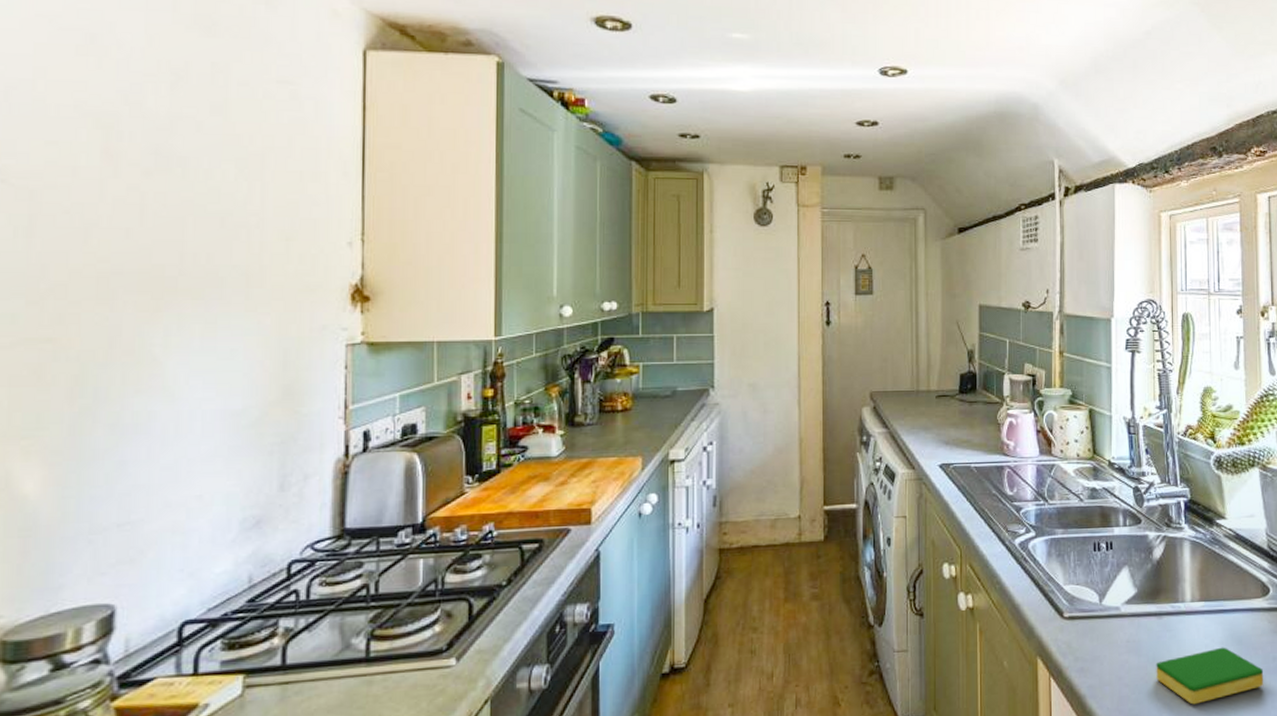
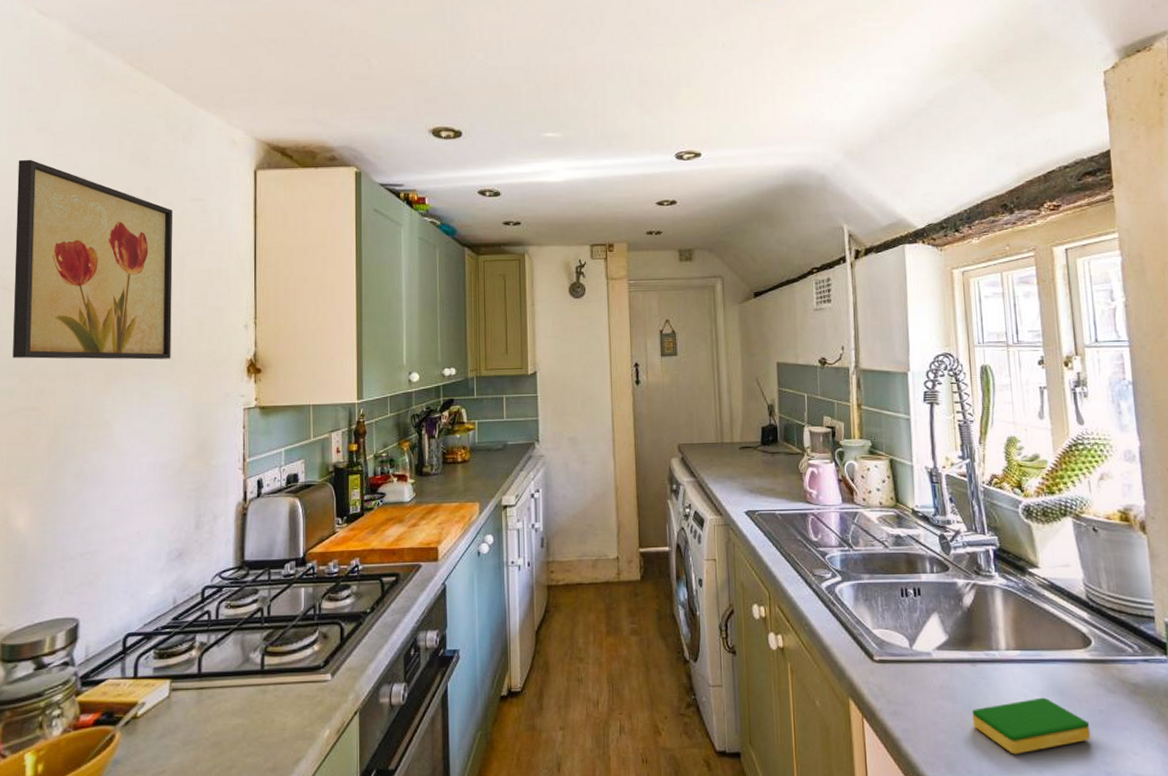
wall art: none [15,11,251,281] -> present [13,159,173,360]

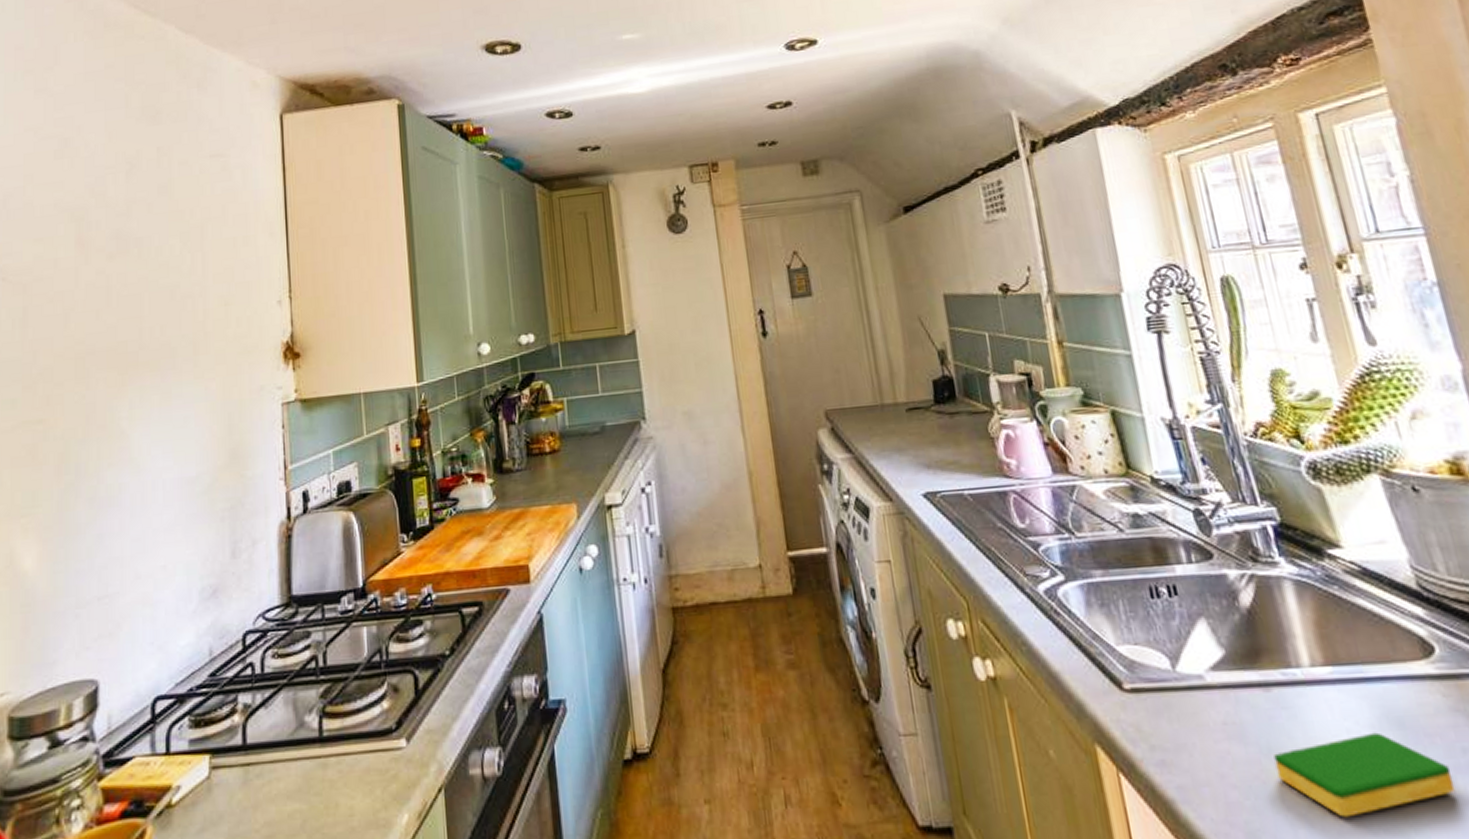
wall art: present [13,159,173,360] -> none [13,126,194,362]

